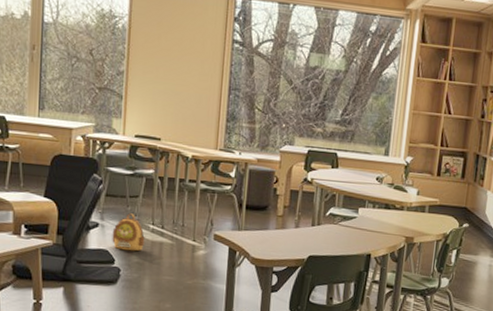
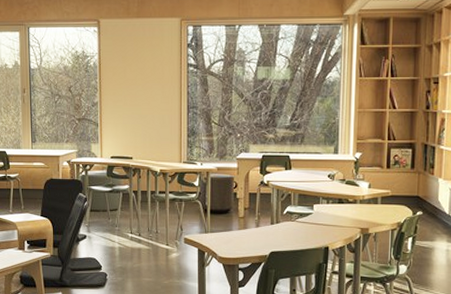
backpack: present [112,213,145,252] -> none [98,225,125,258]

